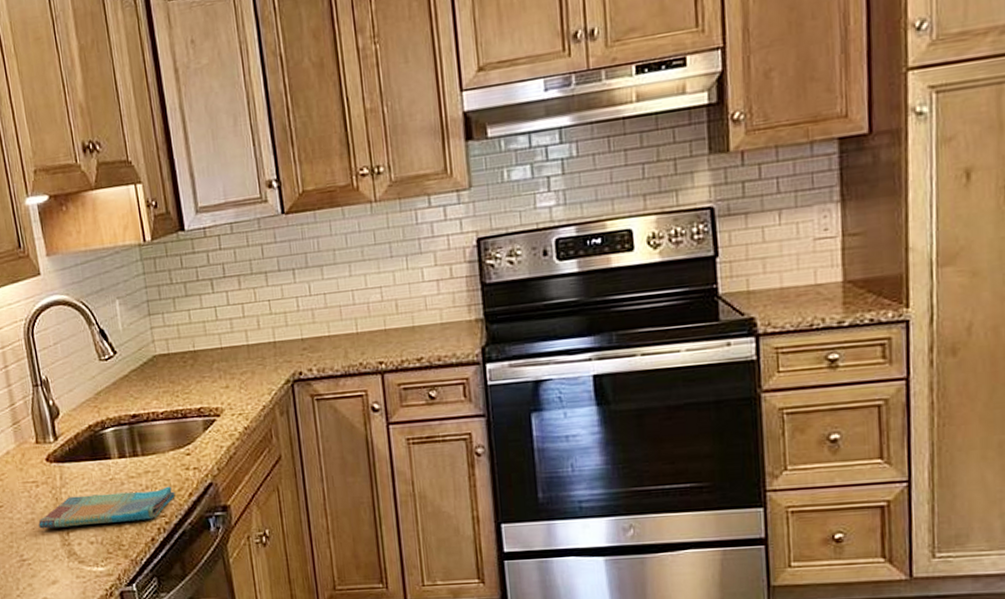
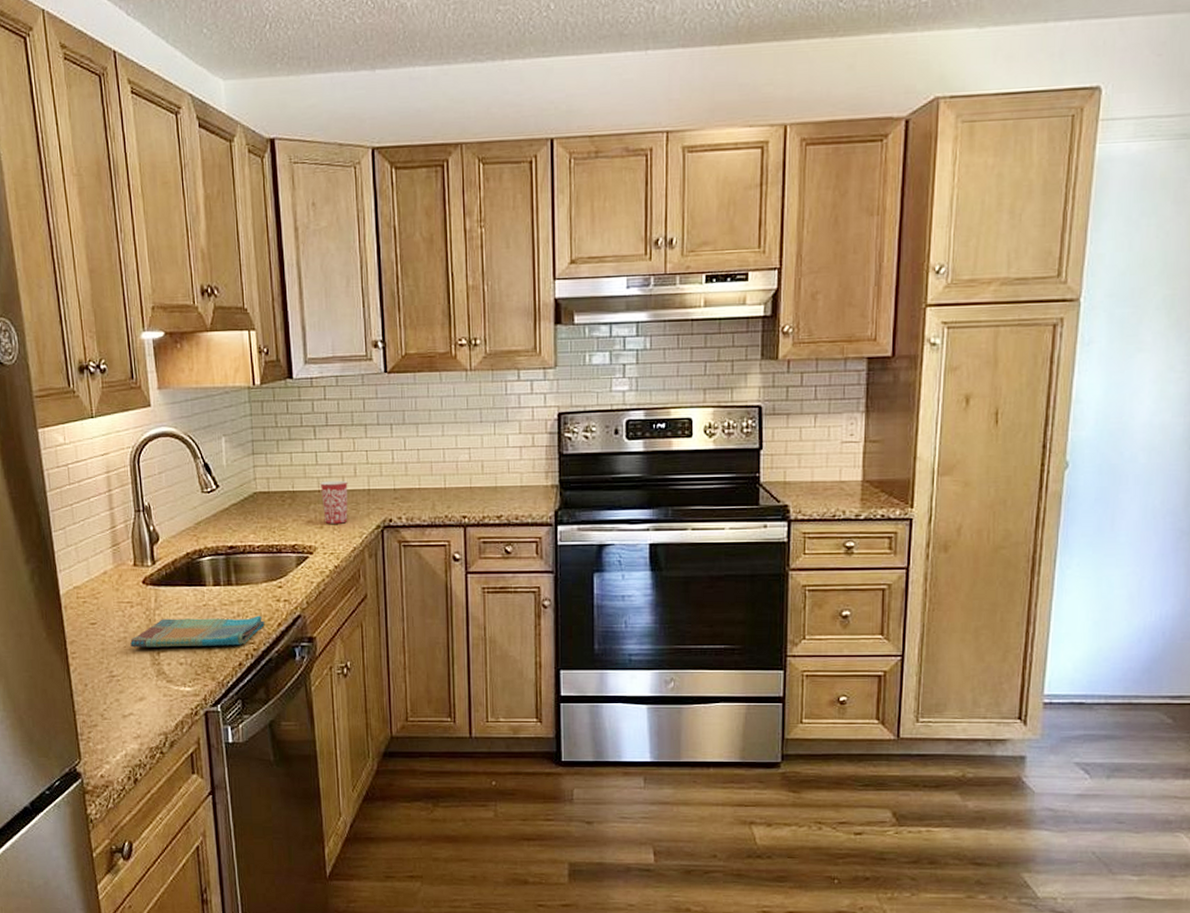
mug: none [221,334,255,383] -> present [319,480,348,524]

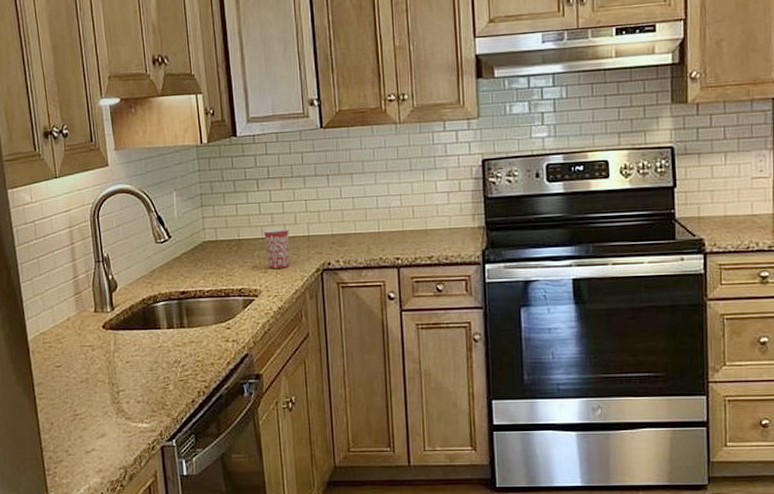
dish towel: present [130,615,265,648] -> none [92,355,215,388]

